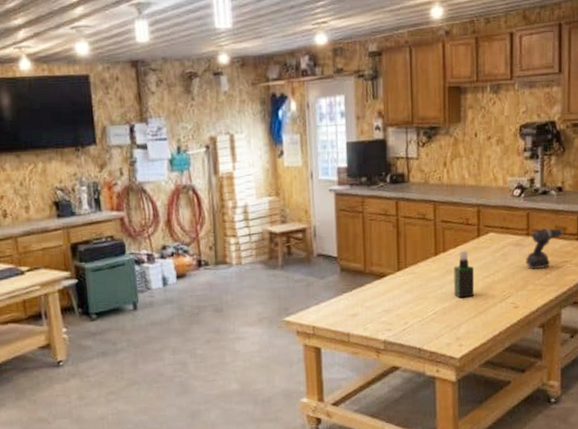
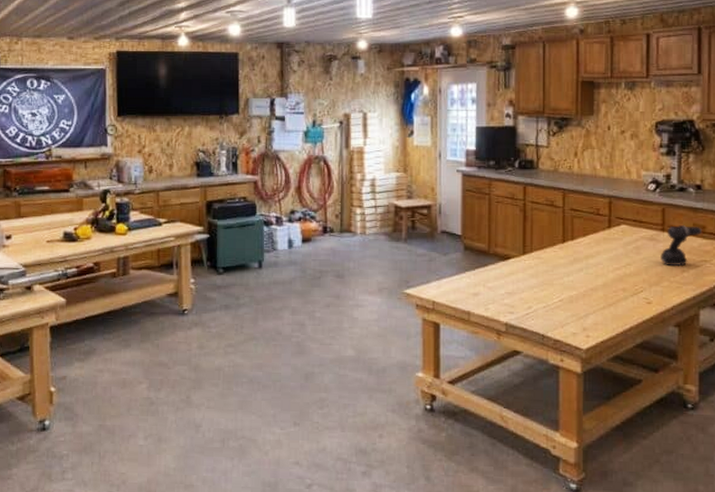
spray bottle: present [454,250,475,298] -> none [582,240,604,288]

